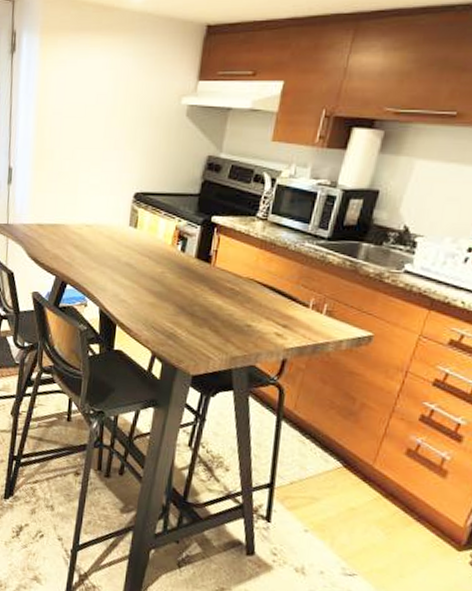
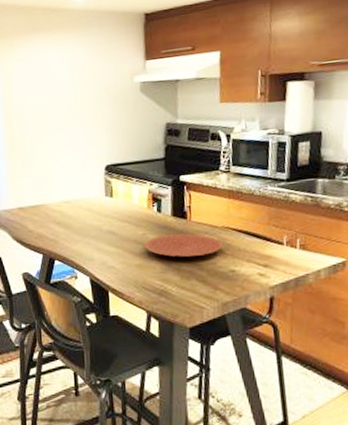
plate: none [160,276,243,305] -> present [144,233,222,257]

